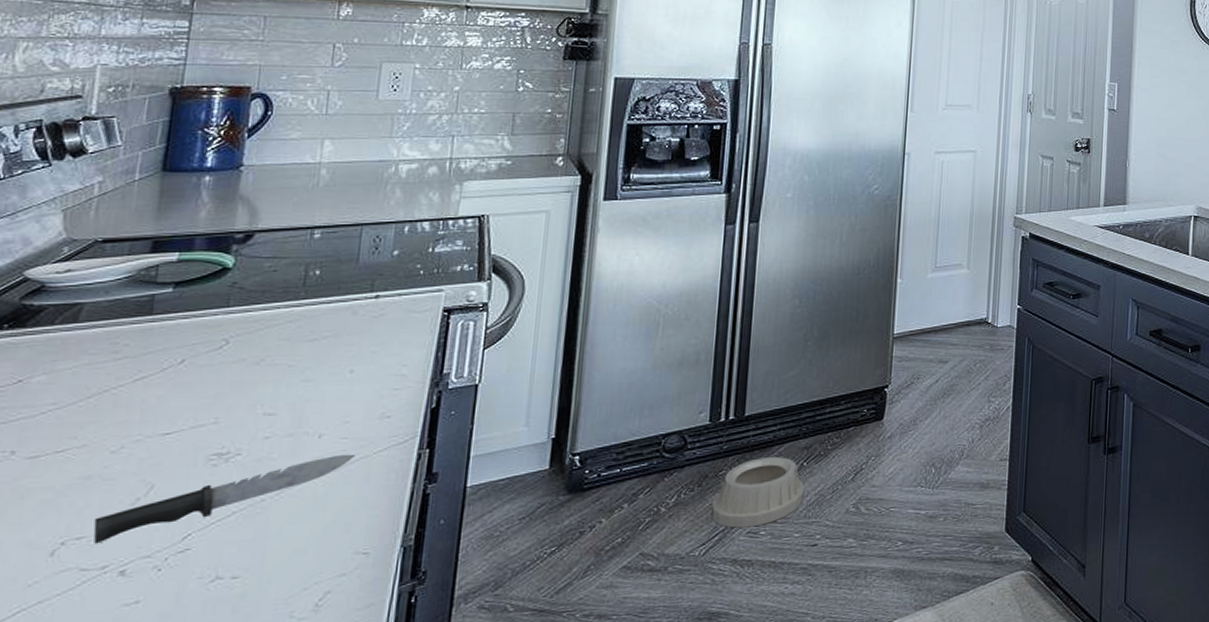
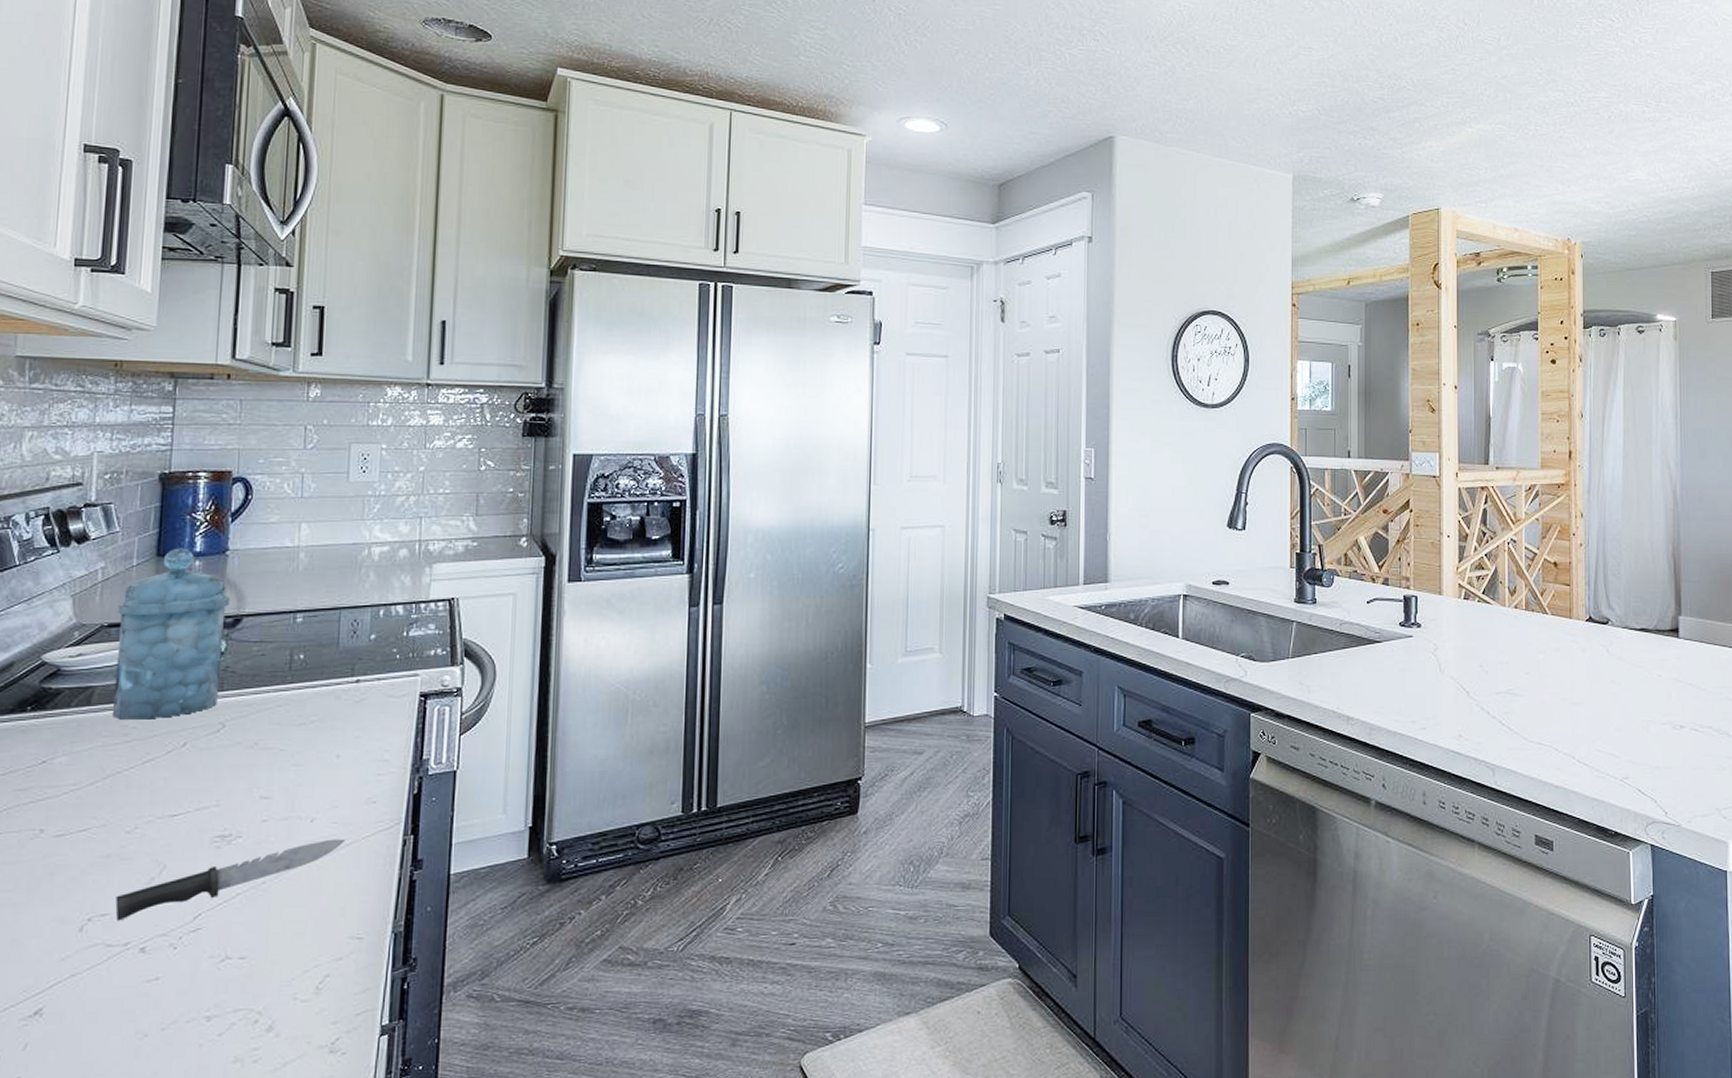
canister: none [103,163,242,337] -> present [113,548,230,720]
pet bowl: present [711,456,805,528] -> none [687,850,780,924]

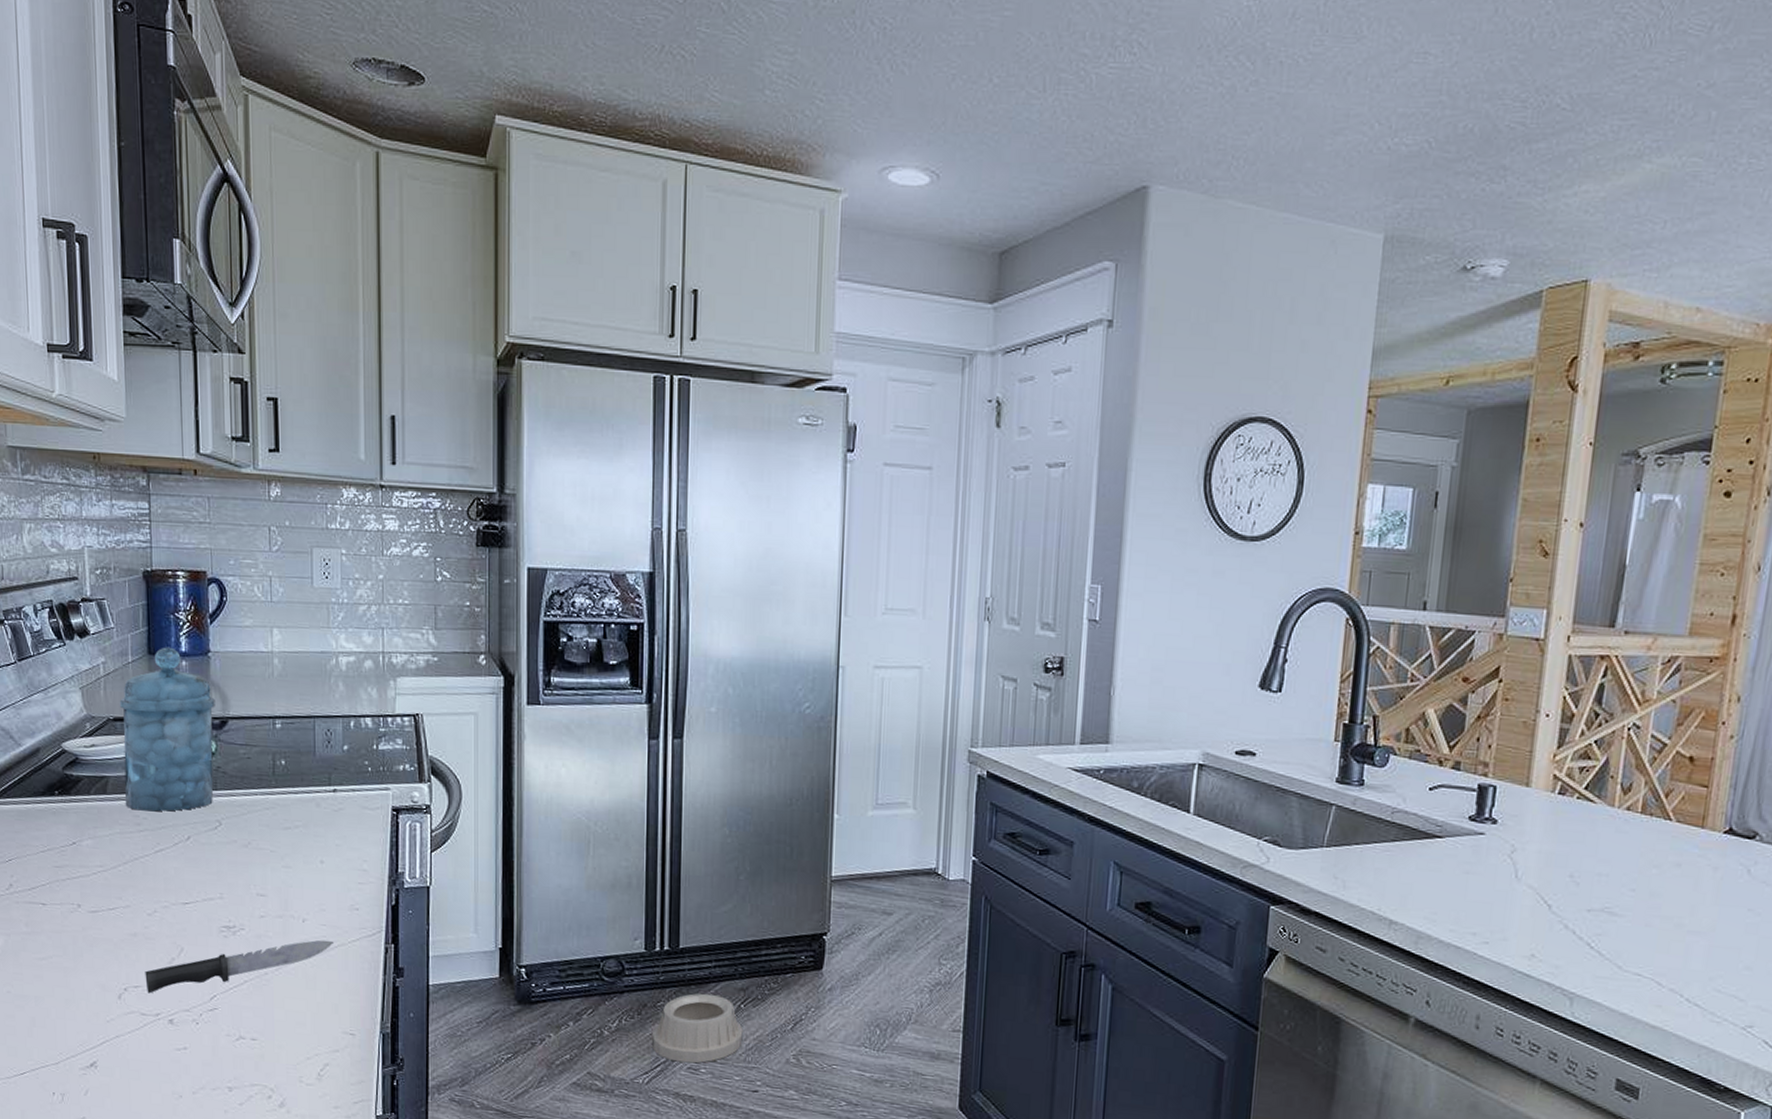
pet bowl: none [687,850,780,924] -> present [651,993,743,1064]

